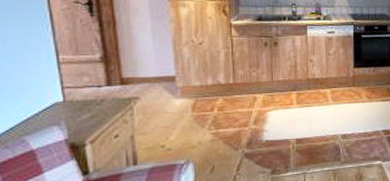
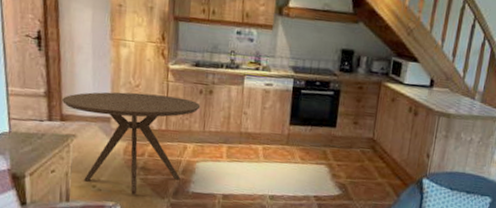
dining table: none [121,50,267,151] -> present [62,92,201,196]

